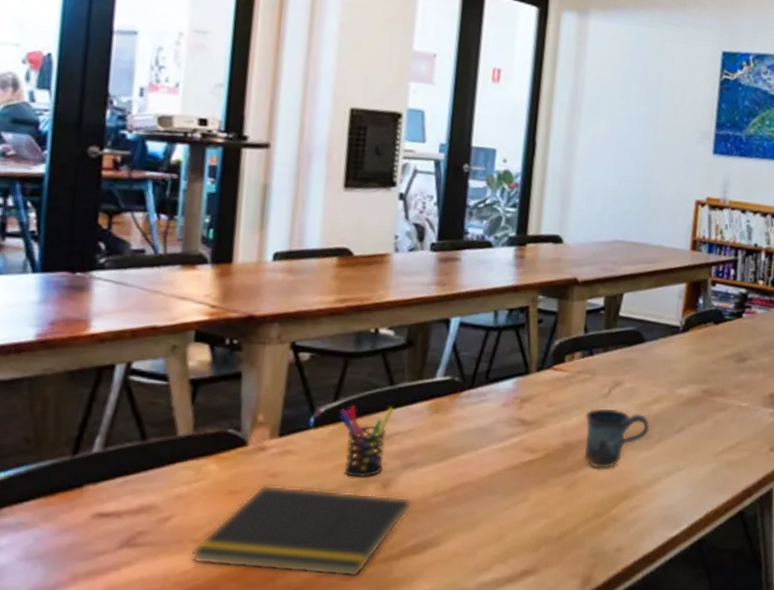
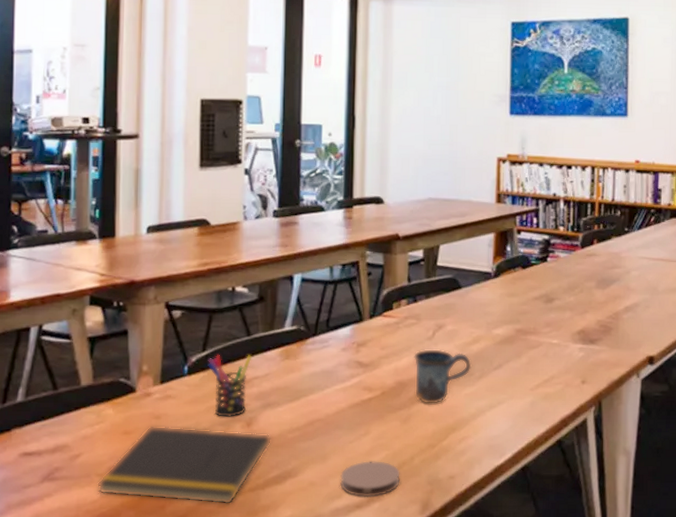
coaster: none [490,530,561,571] -> present [340,461,400,498]

